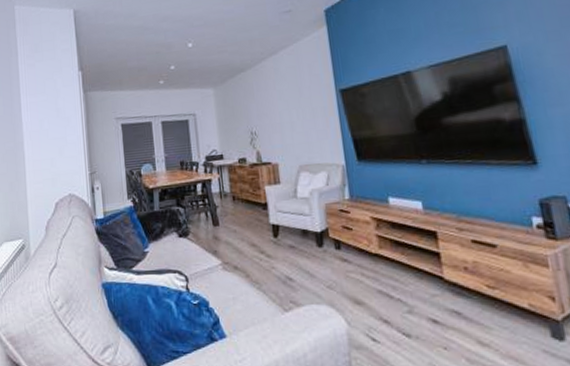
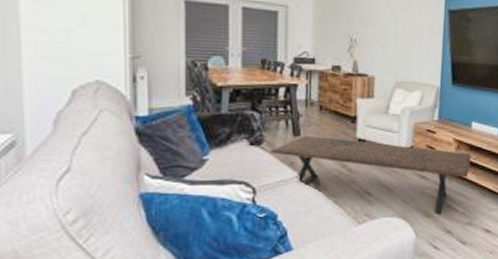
coffee table: none [195,224,397,301] -> present [270,135,472,214]

